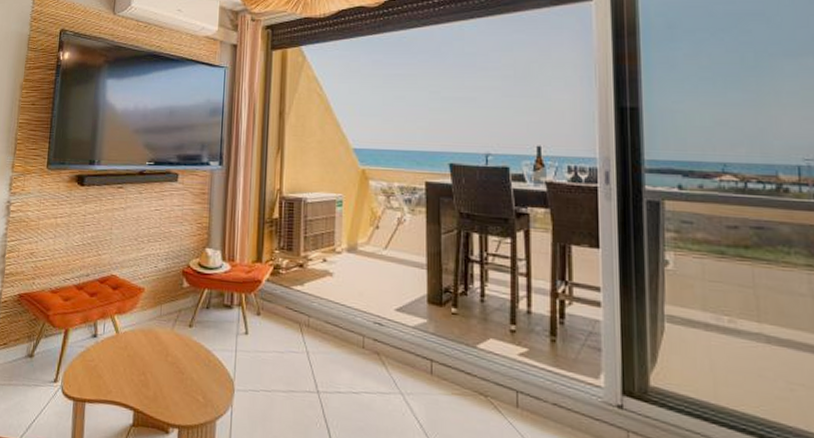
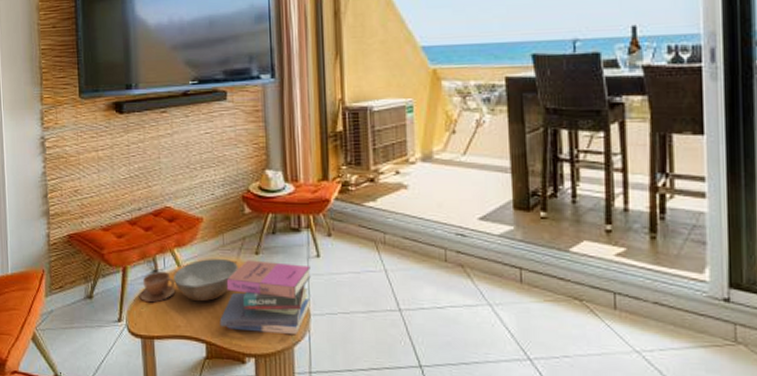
teacup: none [77,335,112,366] -> present [140,271,176,302]
bowl: none [111,327,172,369] -> present [174,259,238,302]
books: none [149,332,238,410] -> present [219,260,311,336]

